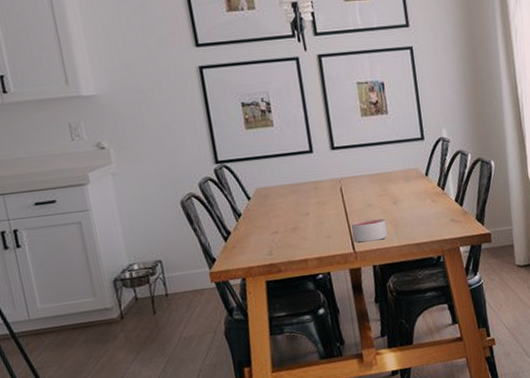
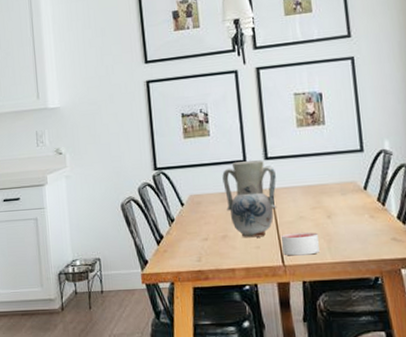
vase: none [289,150,346,228] -> present [222,160,277,238]

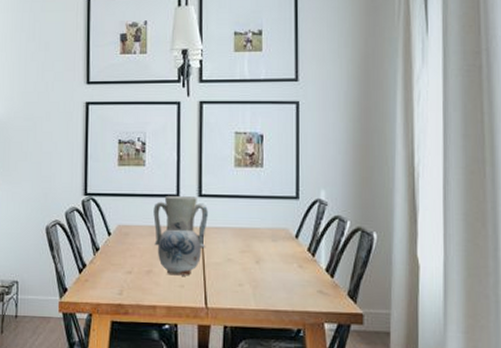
candle: present [282,232,320,256] -> none [207,275,244,300]

